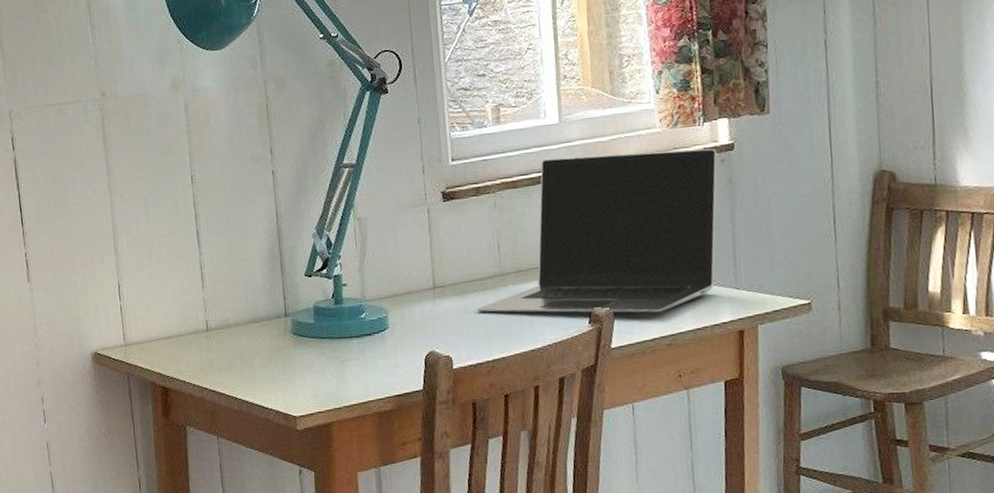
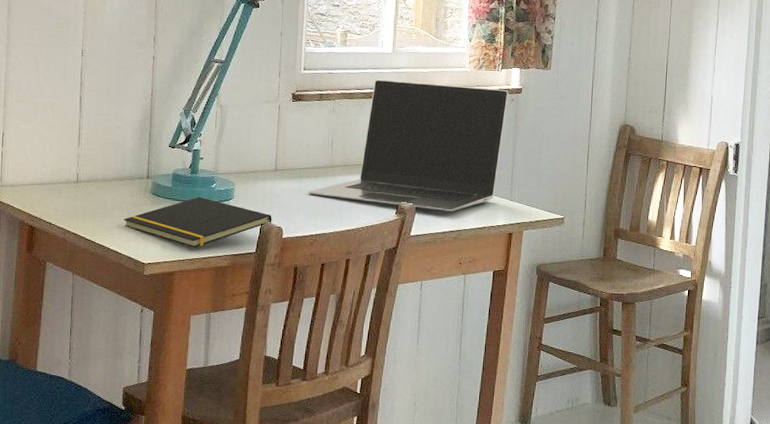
notepad: none [265,330,438,393] -> present [123,196,272,248]

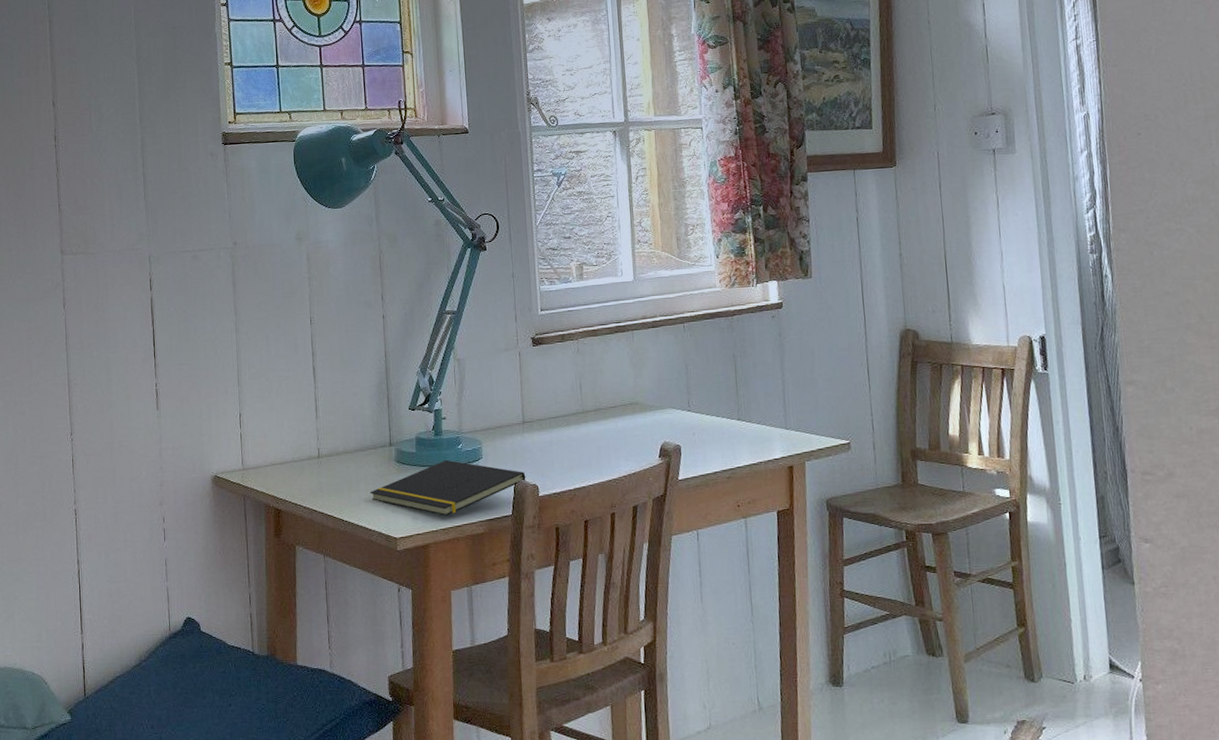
laptop: present [308,79,509,212] -> none [561,306,769,450]

